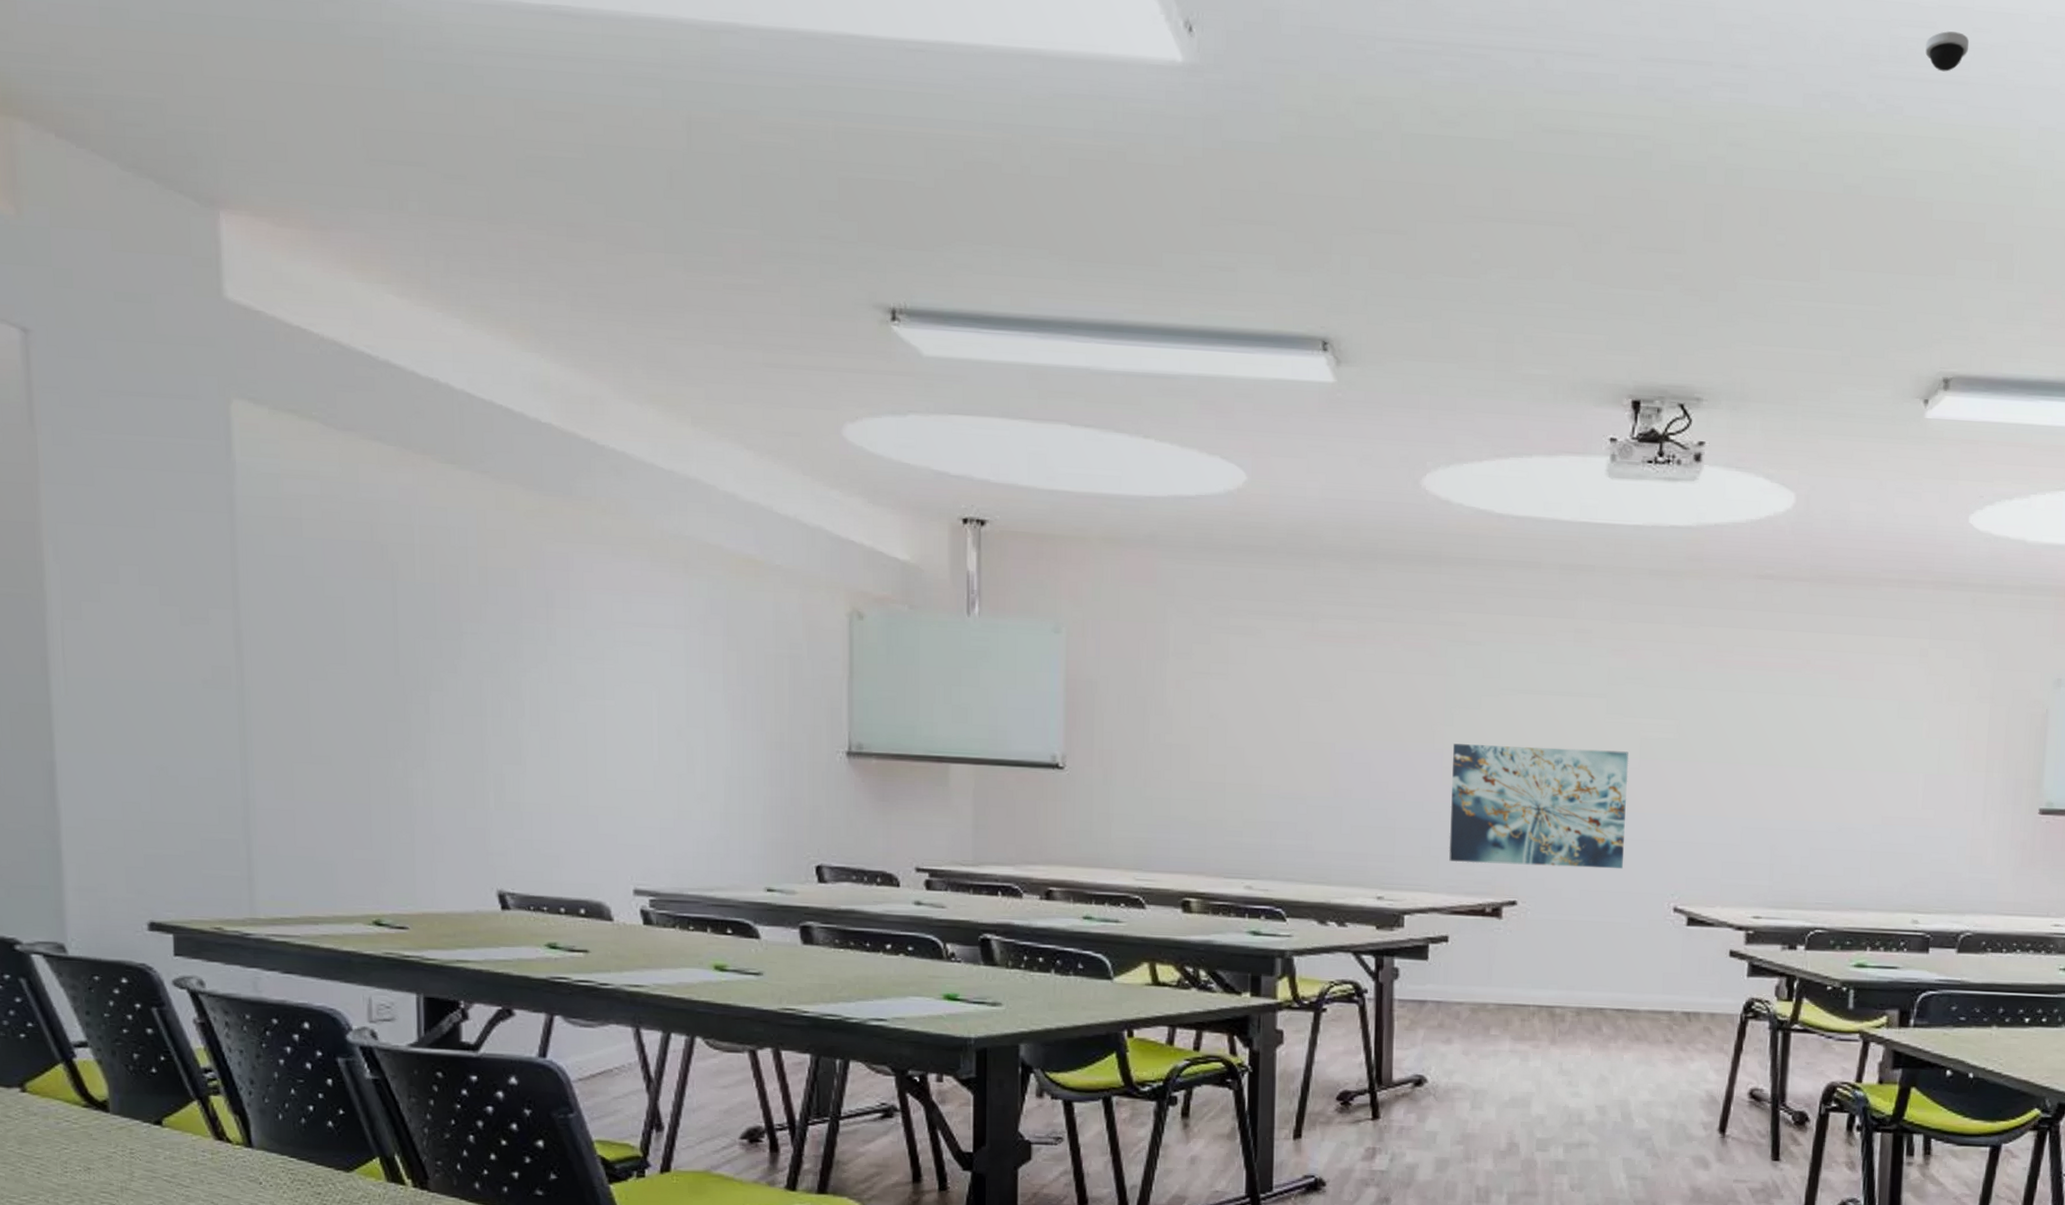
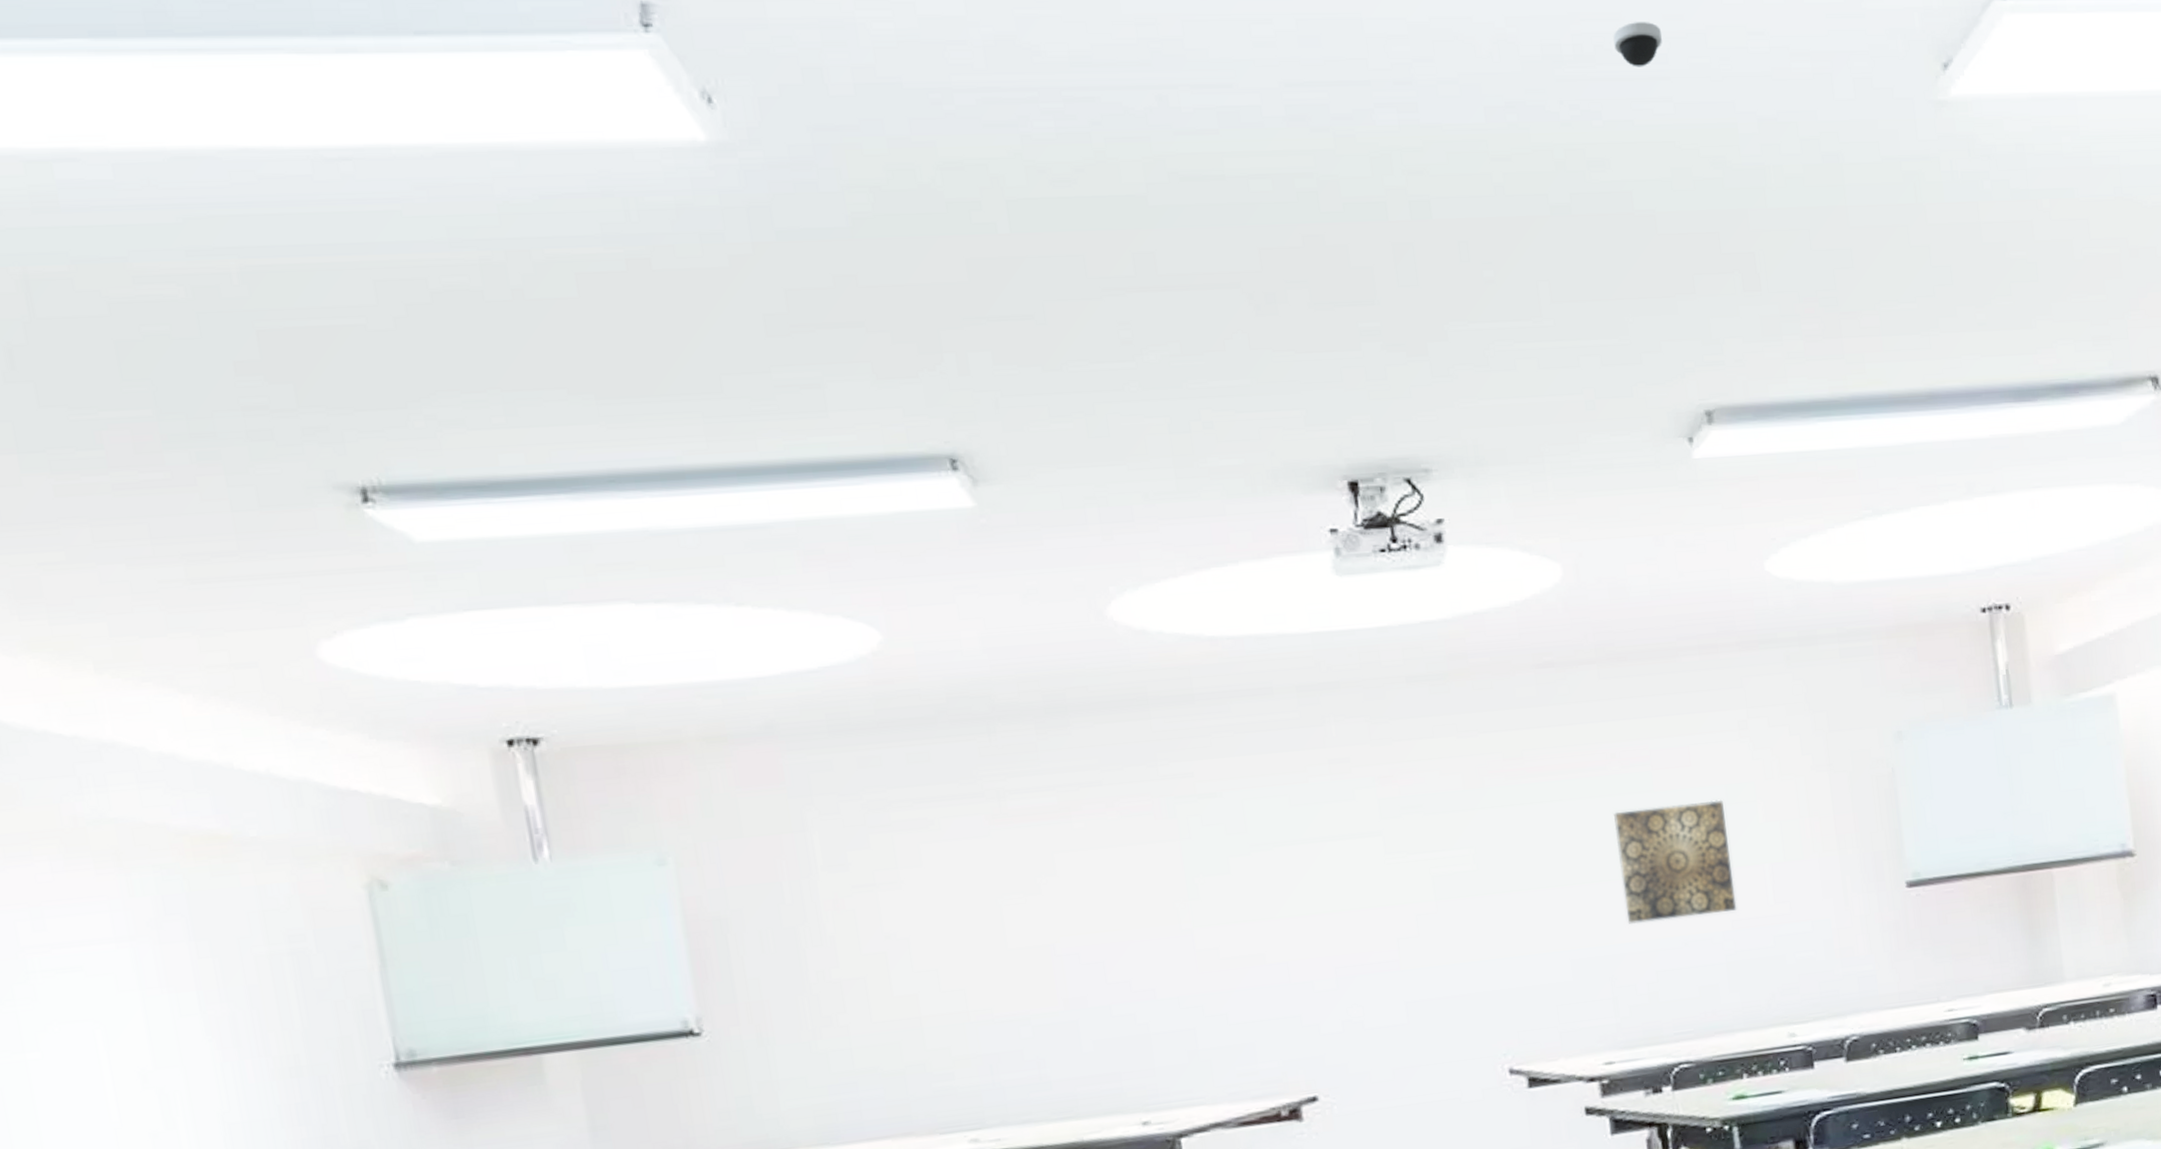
wall art: present [1449,744,1629,869] -> none [1204,895,1439,1063]
wall art: none [1794,709,1894,810] -> present [1614,799,1737,924]

